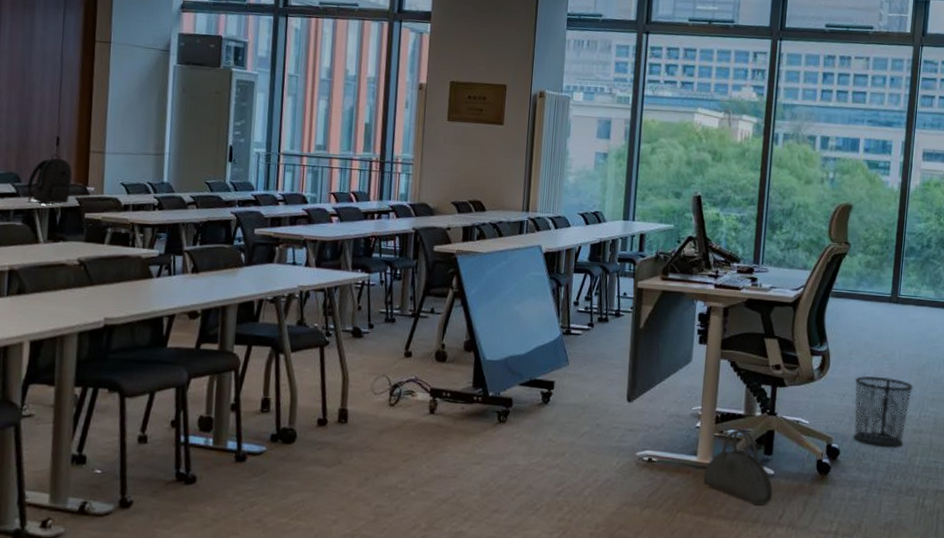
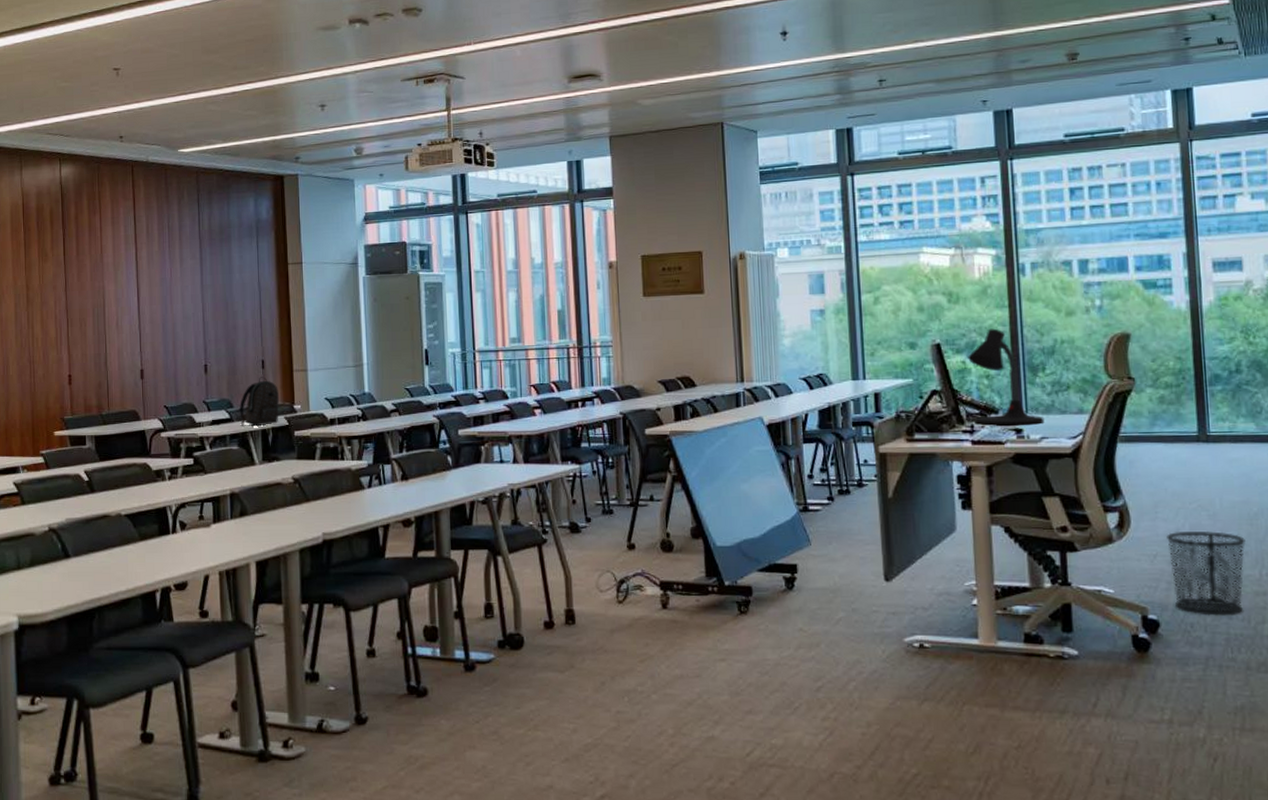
handbag: present [703,428,773,505] -> none [990,603,1081,692]
desk lamp: none [719,187,776,275] -> present [968,328,1045,426]

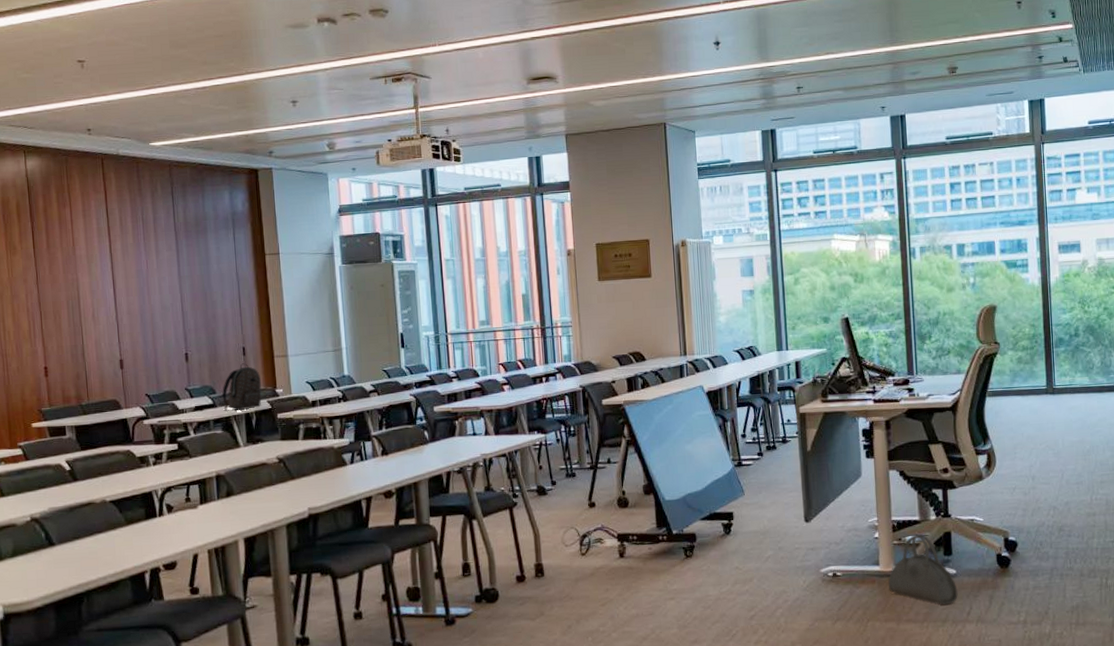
desk lamp: present [968,328,1045,426] -> none [870,303,931,386]
handbag: none [990,603,1081,692] -> present [888,533,958,605]
trash can: present [1165,531,1246,616] -> none [1022,466,1081,535]

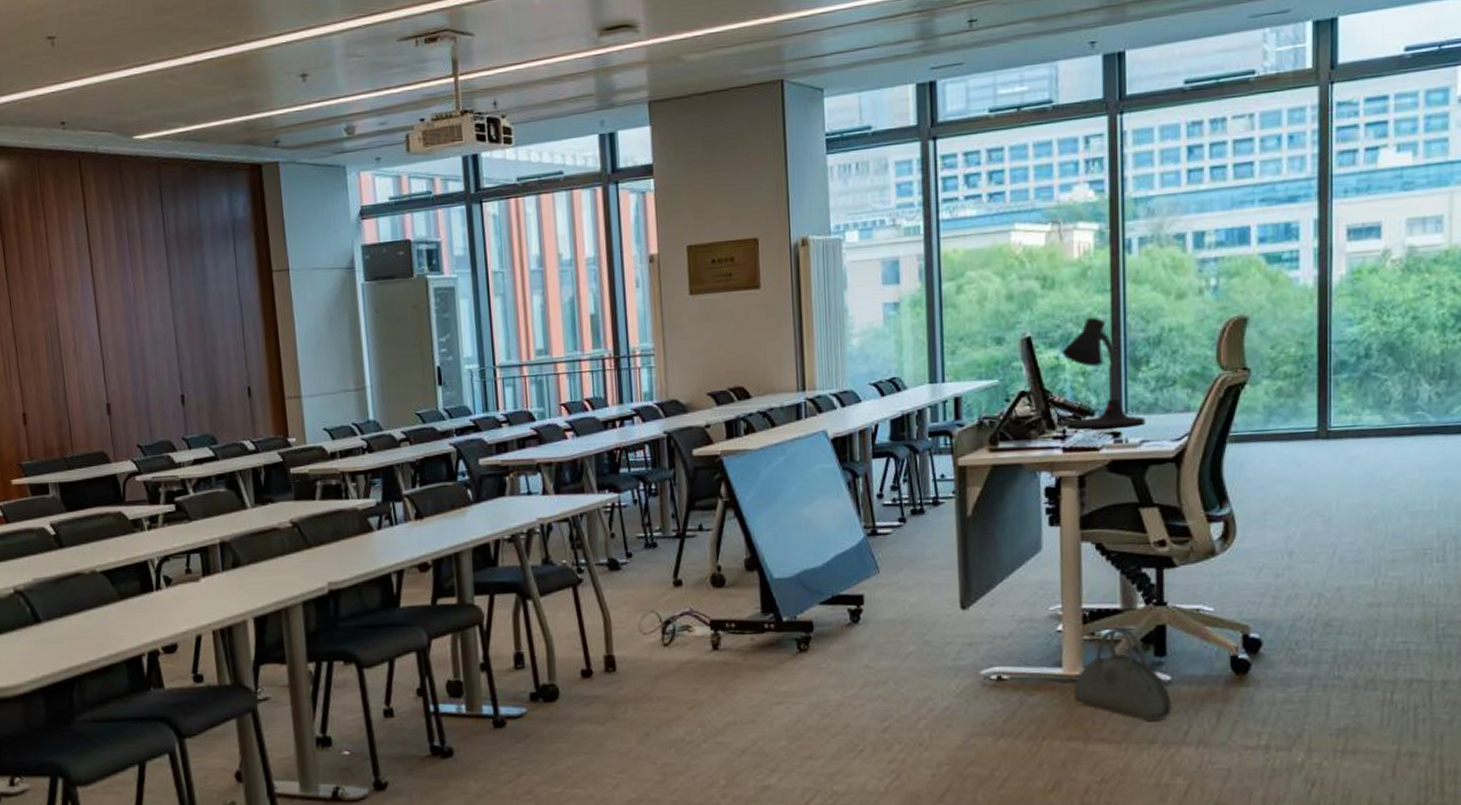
backpack: present [222,363,261,411] -> none [225,406,271,465]
desk lamp: none [870,303,931,386] -> present [1062,317,1146,430]

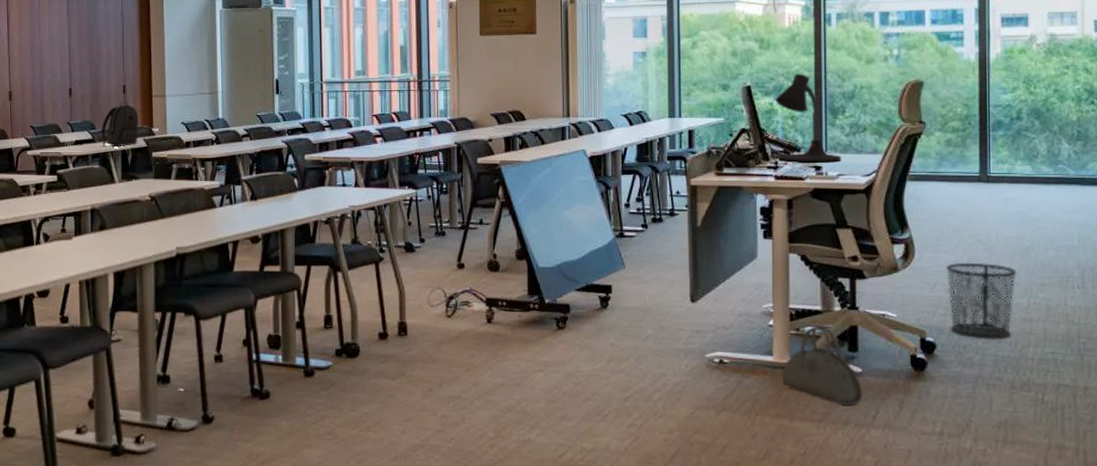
backpack: none [225,406,271,465] -> present [101,101,138,147]
trash can: none [1274,539,1362,631] -> present [945,262,1017,339]

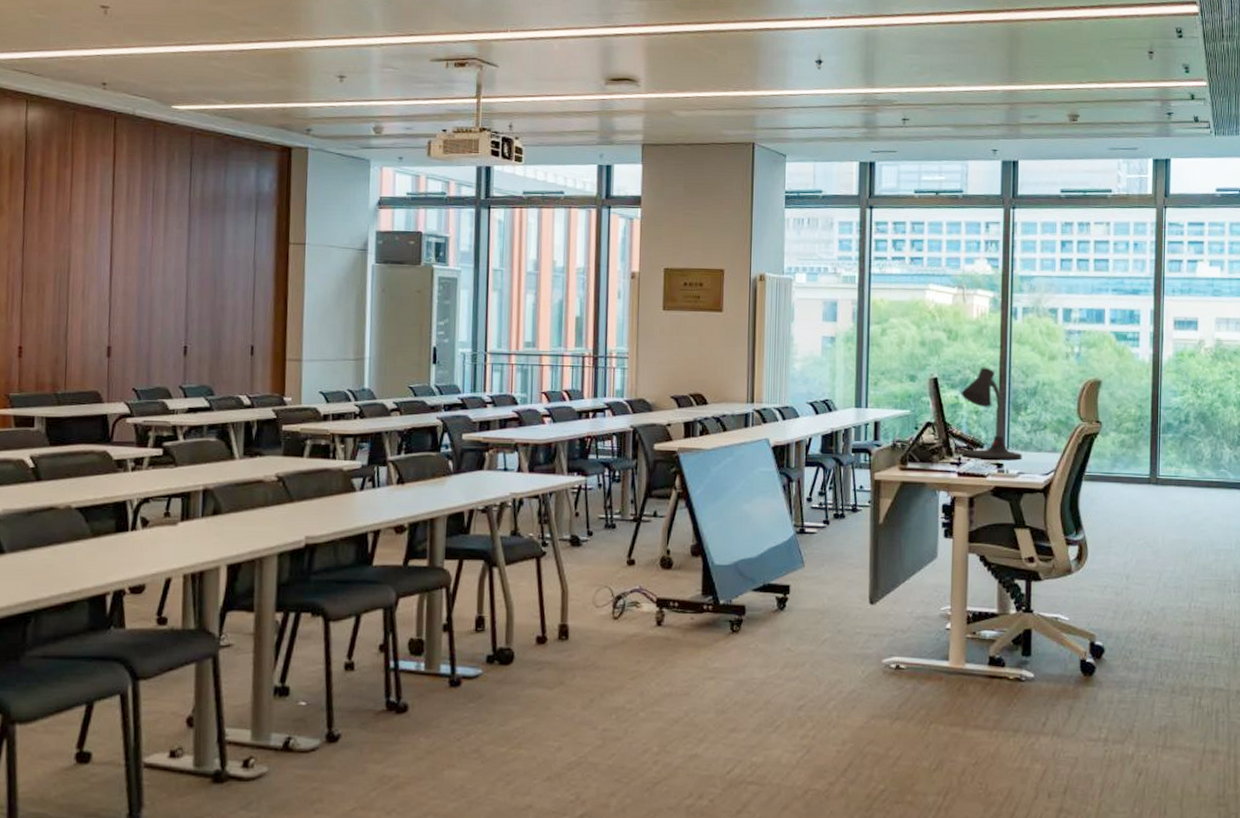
backpack: present [101,101,138,147] -> none [220,364,268,417]
handbag: present [782,324,863,406] -> none [957,628,1034,712]
trash can: present [945,262,1017,339] -> none [1115,564,1180,643]

